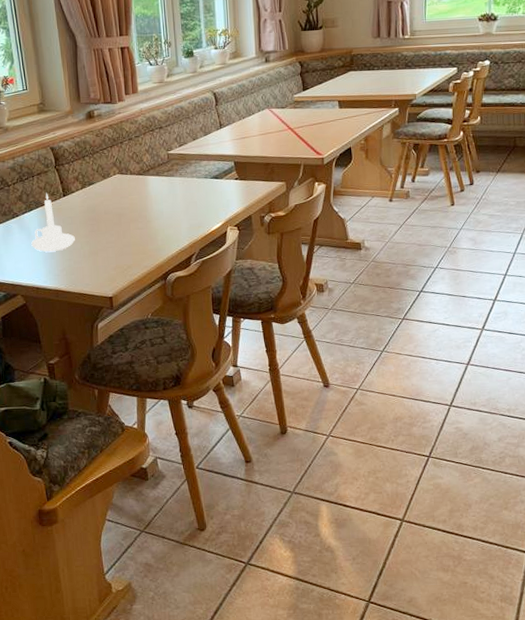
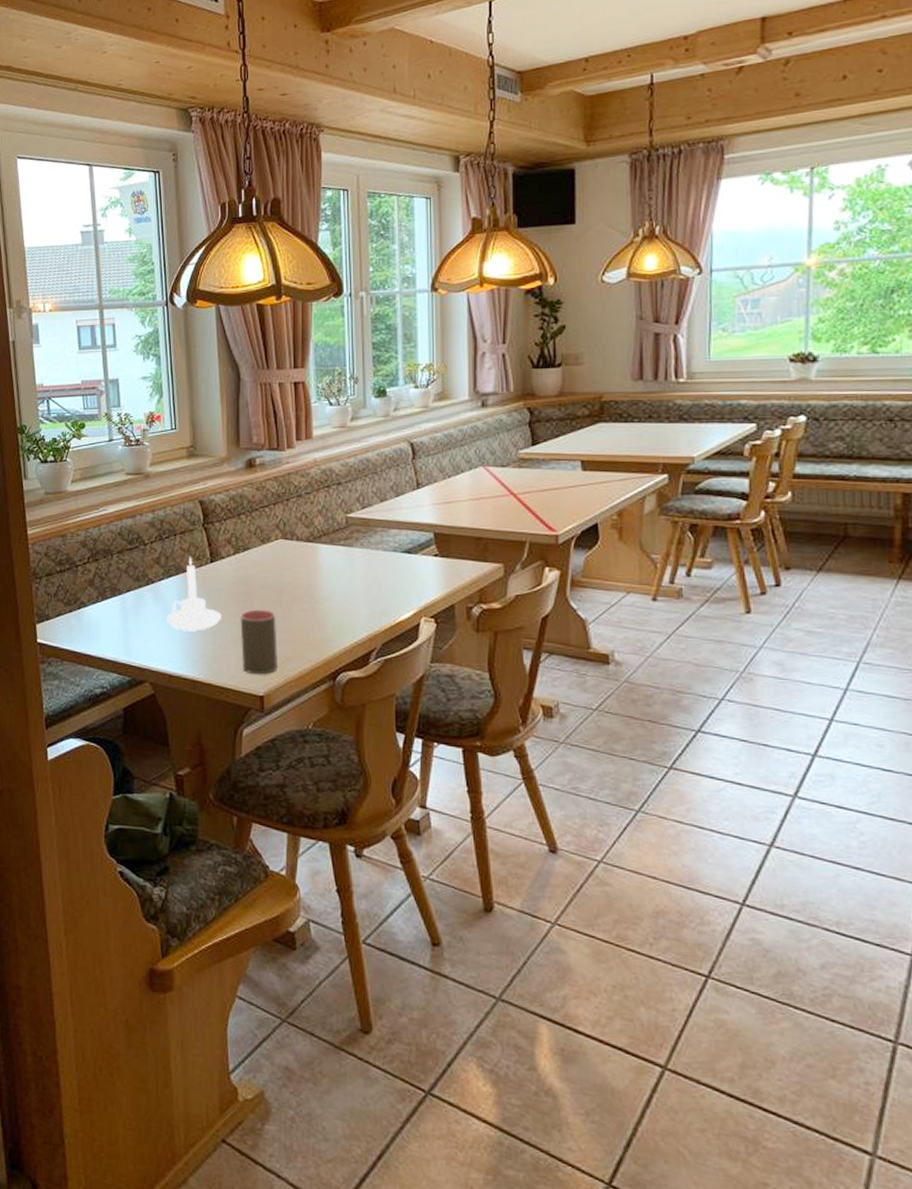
cup: none [90,230,122,281] -> present [240,609,278,675]

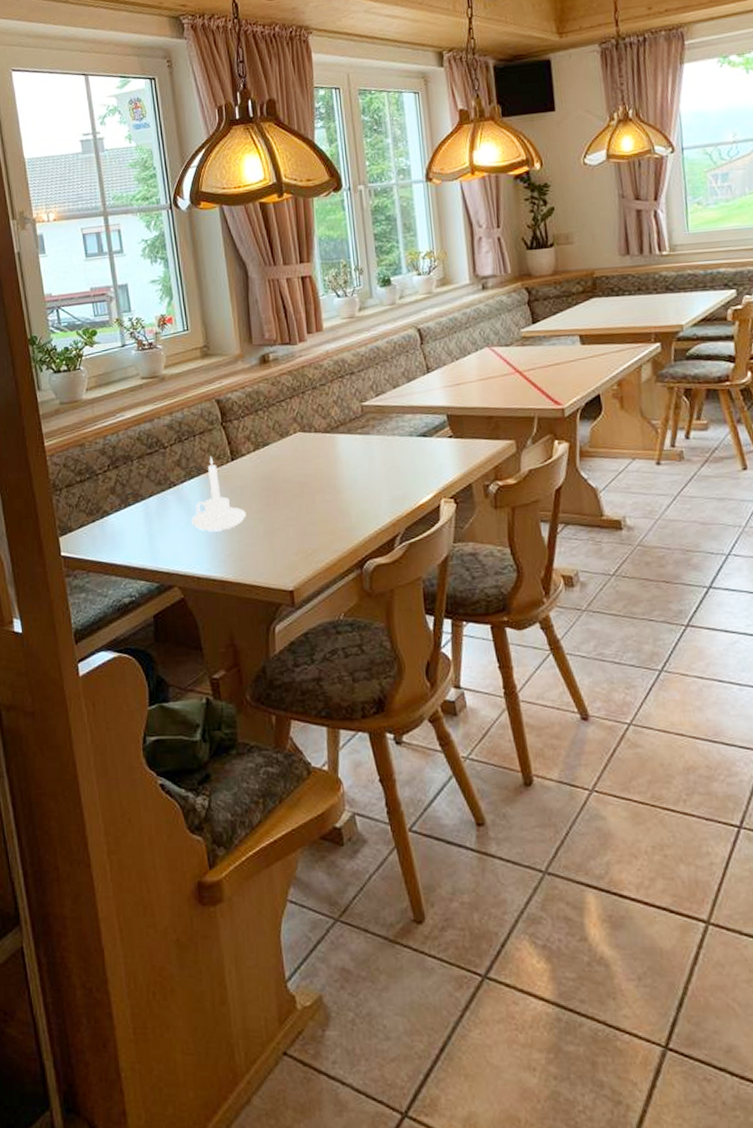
cup: present [240,609,278,675] -> none [264,503,305,570]

